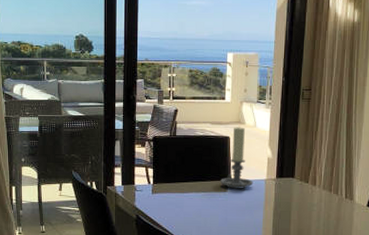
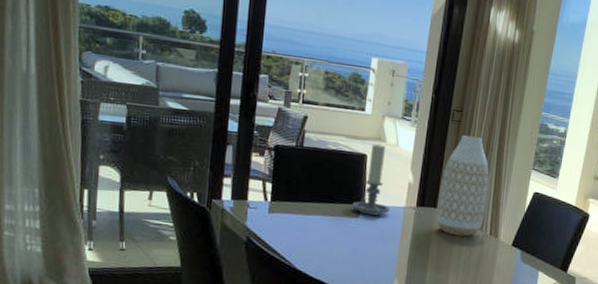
vase: none [295,111,340,202] -> present [436,135,489,237]

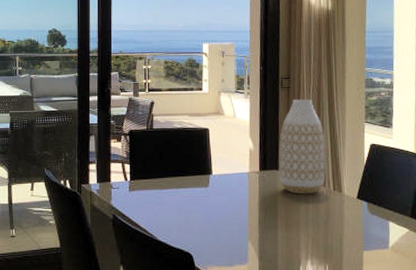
candle holder: present [352,144,391,216] -> none [201,118,236,183]

